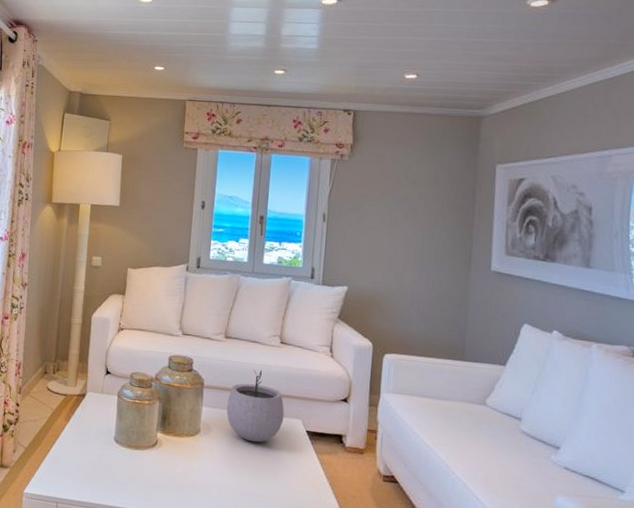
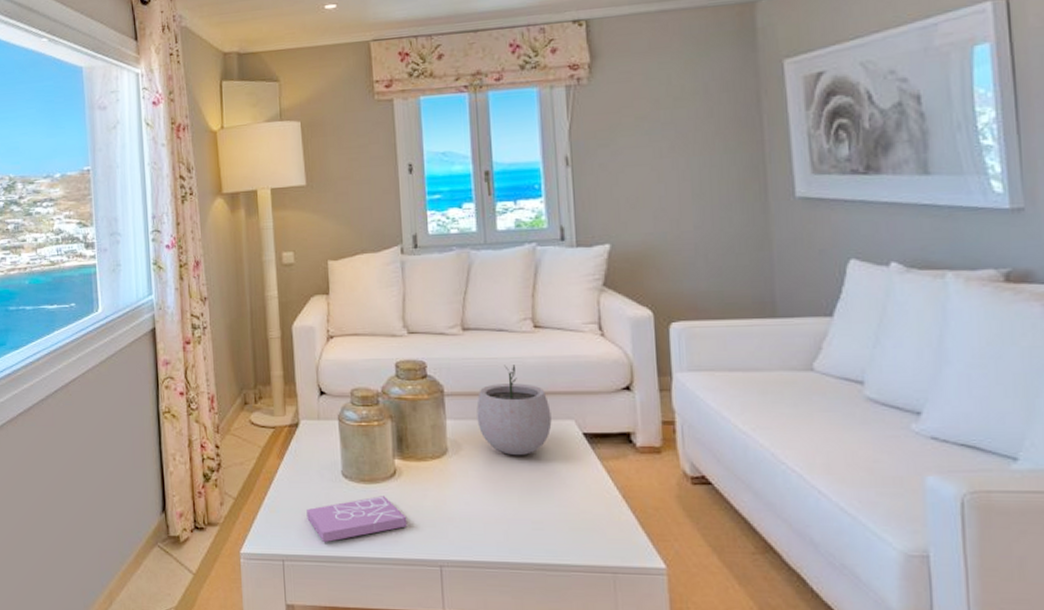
book: none [81,460,161,493] -> present [306,496,408,543]

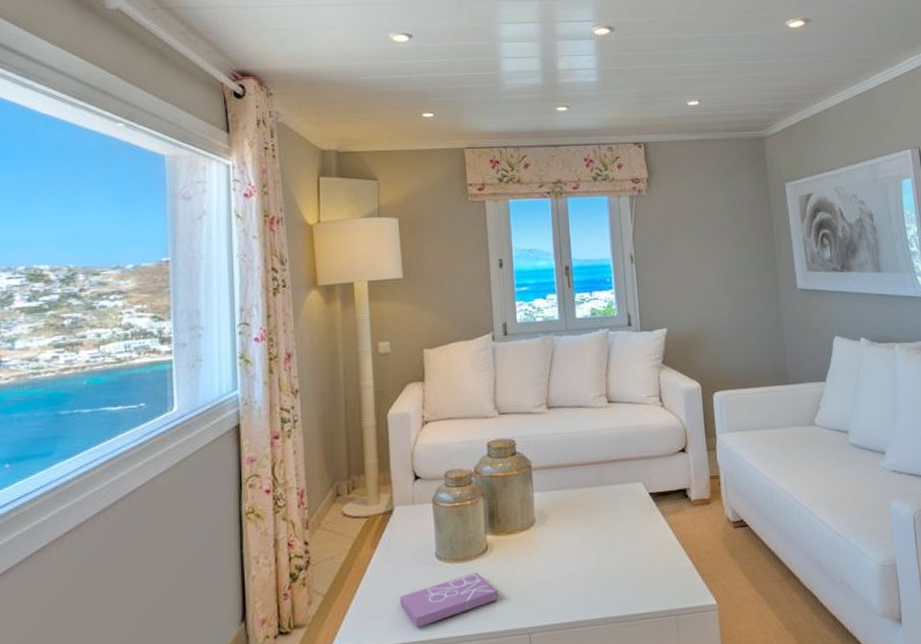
plant pot: present [476,365,552,456] -> none [560,437,624,520]

